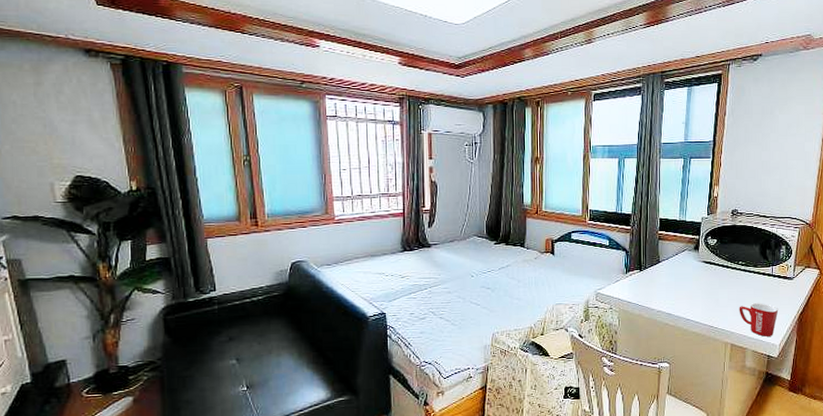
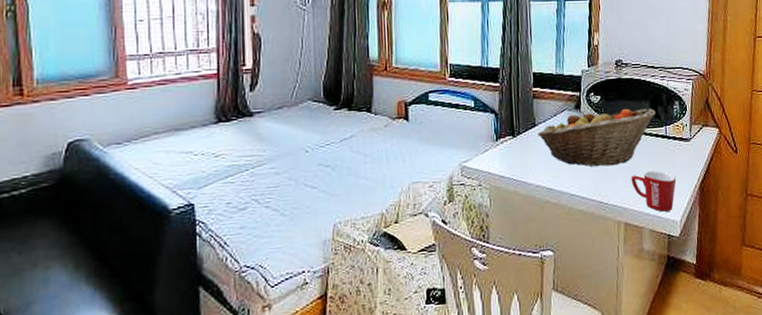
fruit basket: none [661,250,764,298] -> present [537,108,656,167]

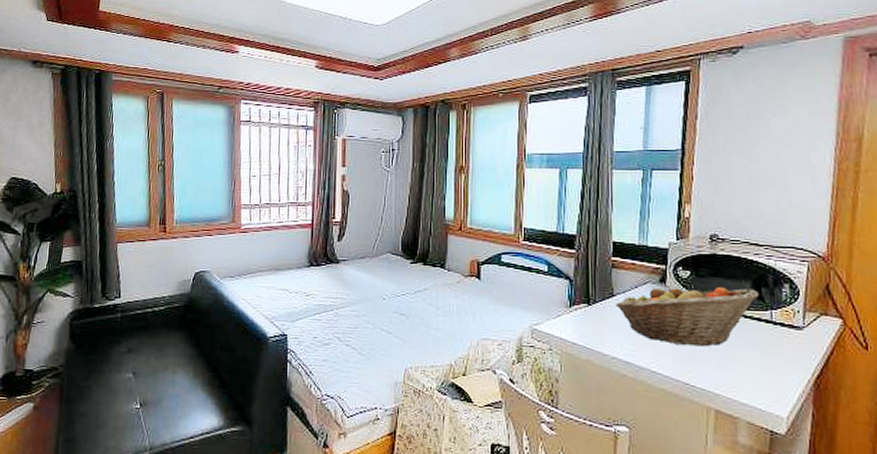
mug: present [631,170,677,212] -> none [725,357,784,405]

